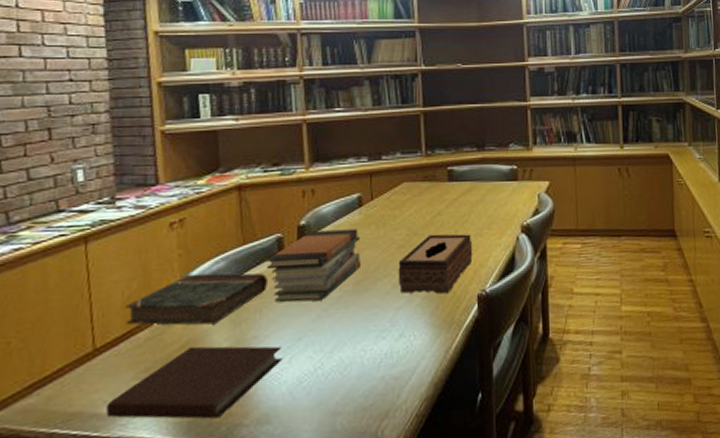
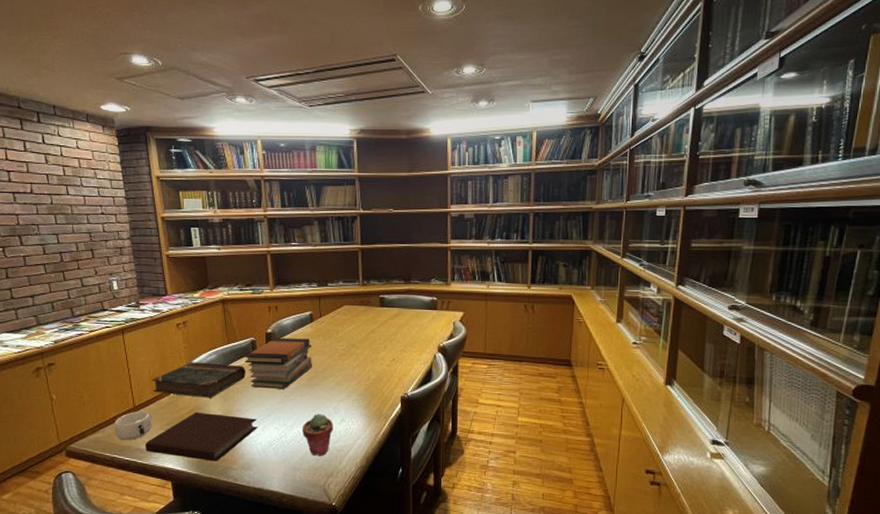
mug: none [58,354,122,404] -> present [115,411,152,440]
potted succulent: none [345,329,389,391] -> present [302,414,333,457]
tissue box: present [398,234,473,294] -> none [340,347,398,394]

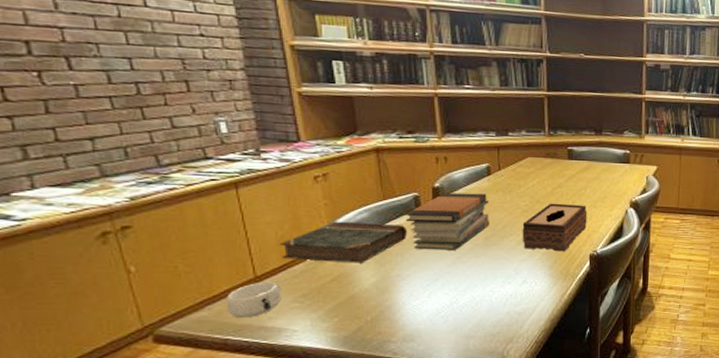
notebook: present [145,412,258,462] -> none [272,279,422,336]
potted succulent: present [302,414,333,457] -> none [476,276,514,322]
tissue box: none [340,347,398,394] -> present [522,203,588,252]

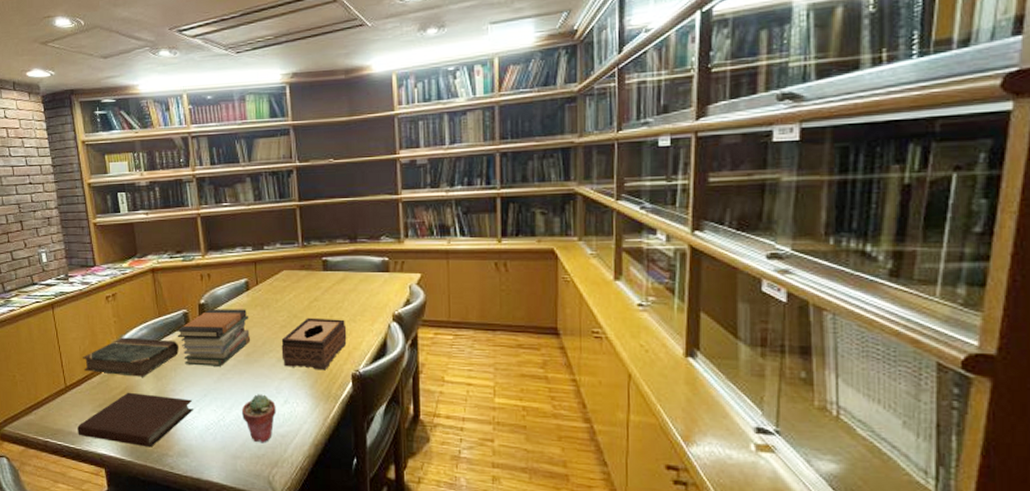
mug: present [227,281,281,318] -> none [47,391,84,423]
notebook: none [272,279,422,336] -> present [78,392,193,448]
potted succulent: none [476,276,514,322] -> present [241,394,276,443]

